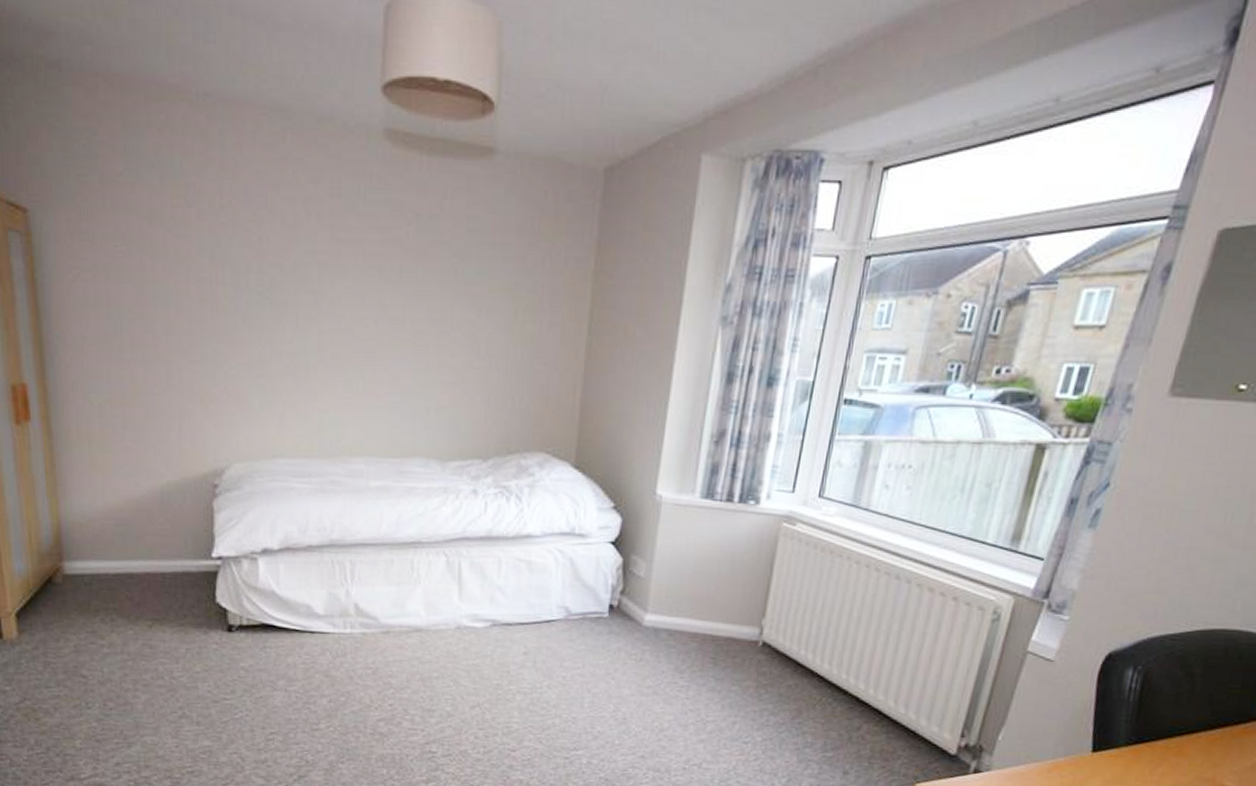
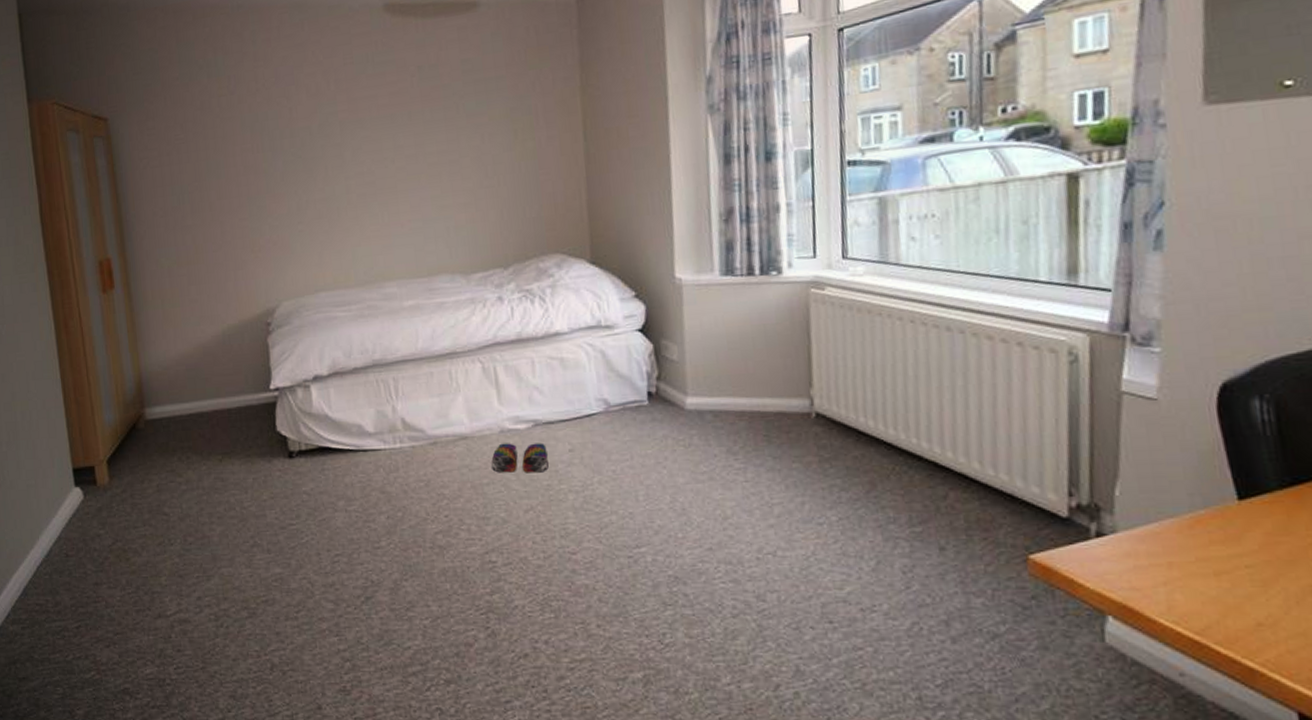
slippers: none [444,639,501,672] -> present [491,443,549,473]

